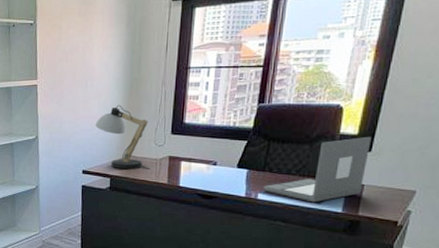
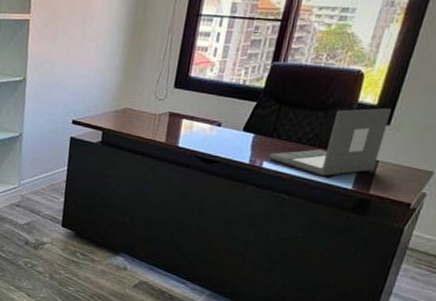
desk lamp: present [95,104,151,170] -> none [91,49,150,125]

